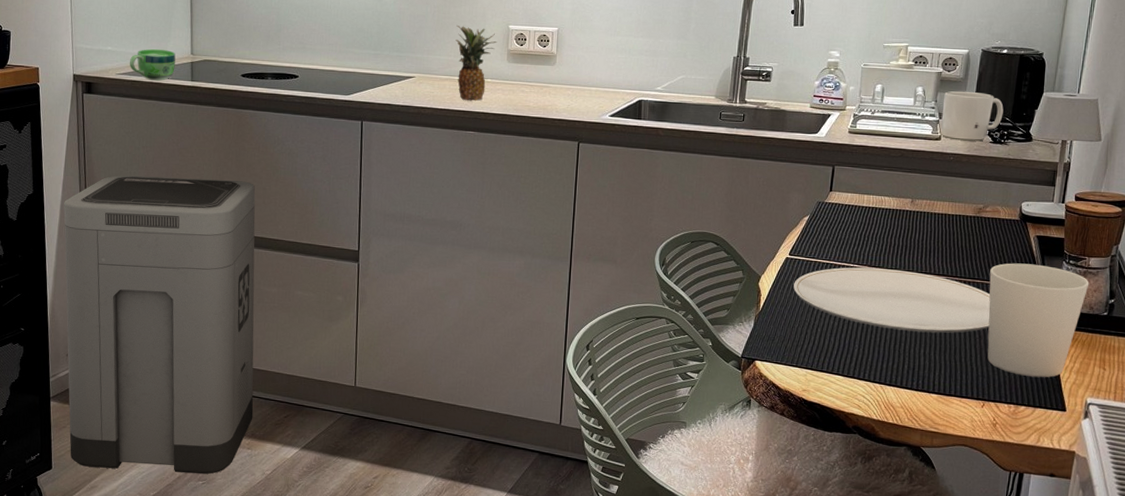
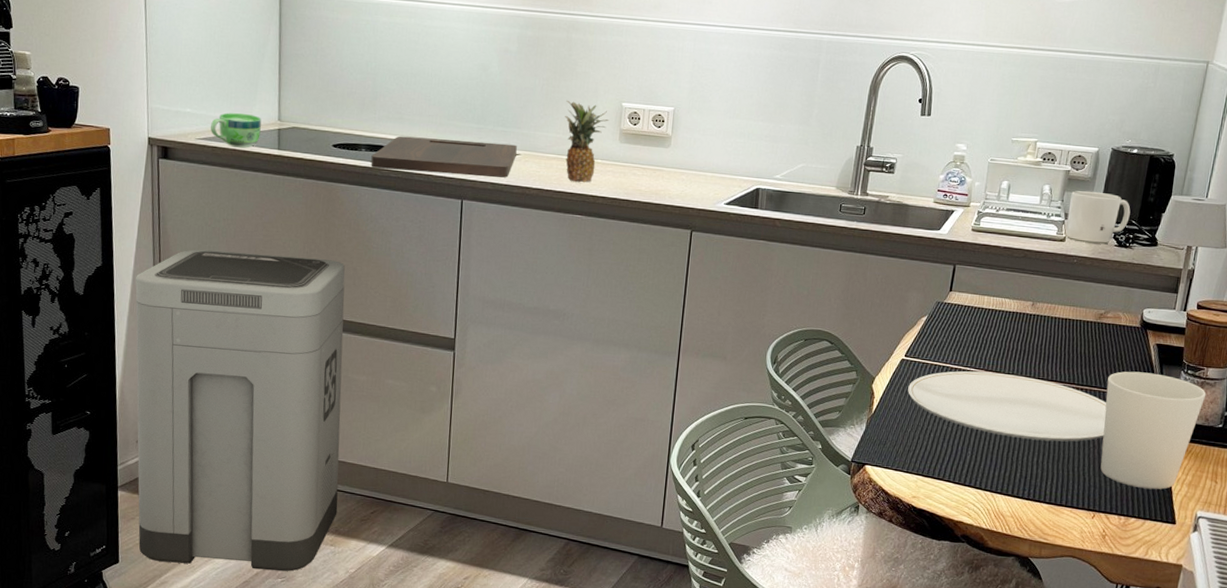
cutting board: none [277,64,412,100] -> present [371,136,517,178]

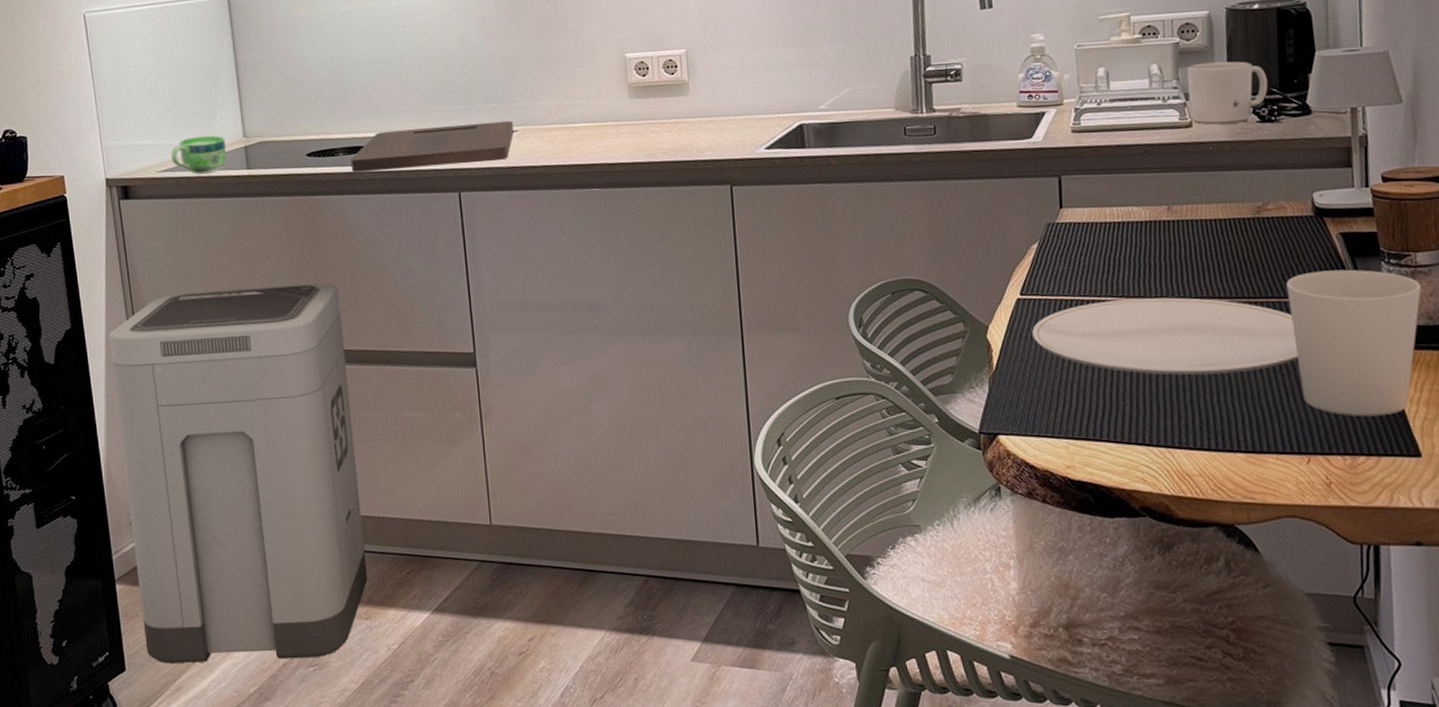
fruit: present [565,101,610,183] -> none [560,61,614,152]

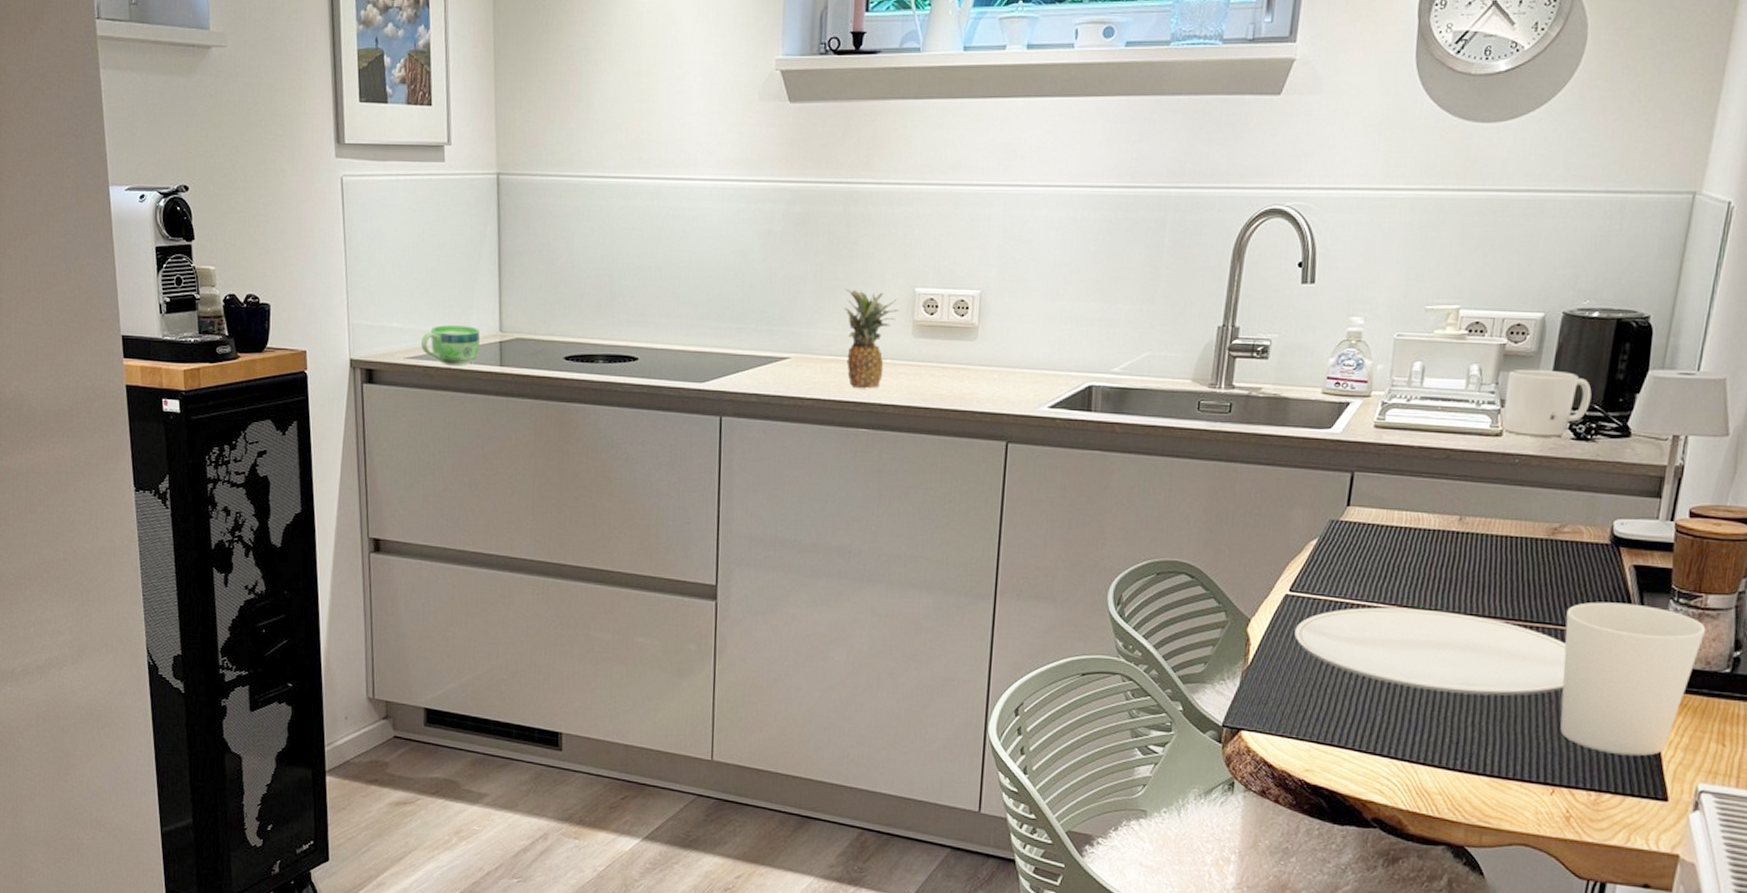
trash can: present [109,283,368,664] -> none [340,488,583,870]
cutting board: present [351,120,514,173] -> none [610,342,786,388]
fruit: none [560,61,614,152] -> present [844,289,900,390]

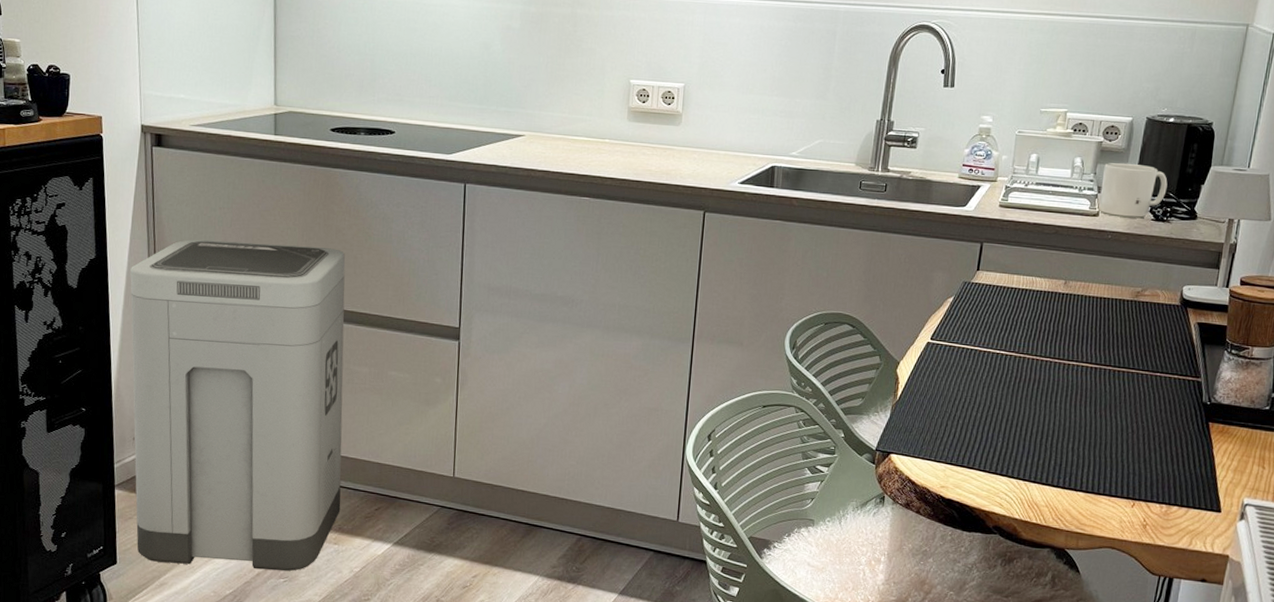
trash can: none [340,488,583,870] -> present [130,239,346,571]
cup: present [420,325,480,366] -> none [204,98,257,134]
fruit: present [844,289,900,390] -> none [570,79,617,164]
plate: present [1295,607,1567,696] -> none [934,354,1146,427]
dixie cup: present [1560,602,1706,757] -> none [1140,351,1252,477]

